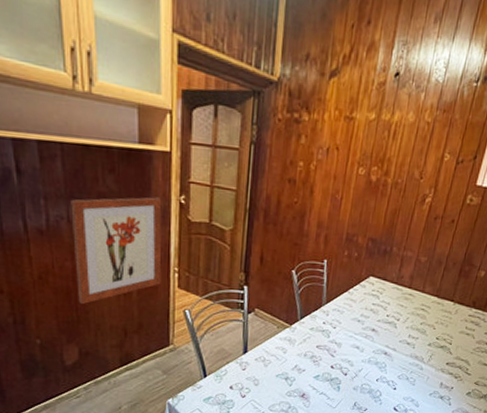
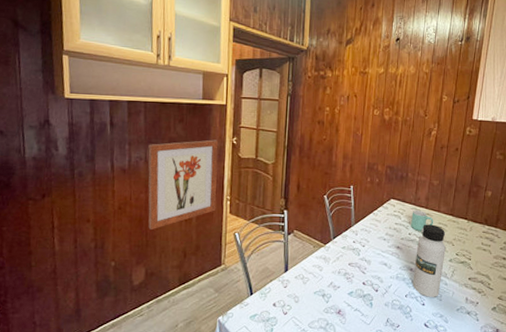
water bottle: none [385,305,428,382] -> present [412,224,446,297]
mug: none [390,289,417,313] -> present [411,210,434,231]

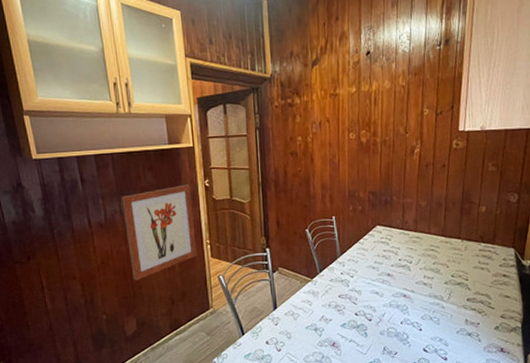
mug: present [411,210,434,231] -> none [400,234,425,256]
water bottle: present [412,224,446,297] -> none [407,247,440,322]

